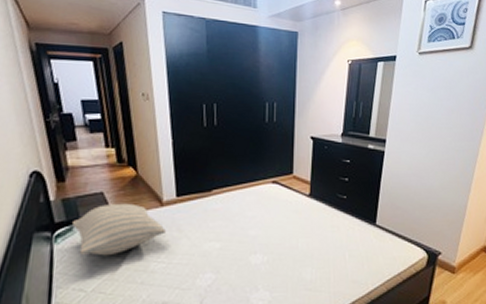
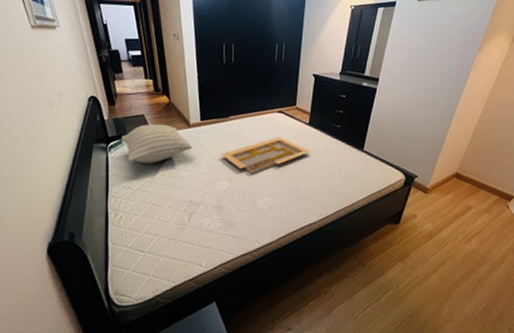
serving tray: none [204,213,313,262] -> present [222,137,310,174]

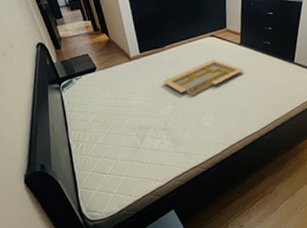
pillow: present [122,124,192,164] -> none [71,60,135,98]

